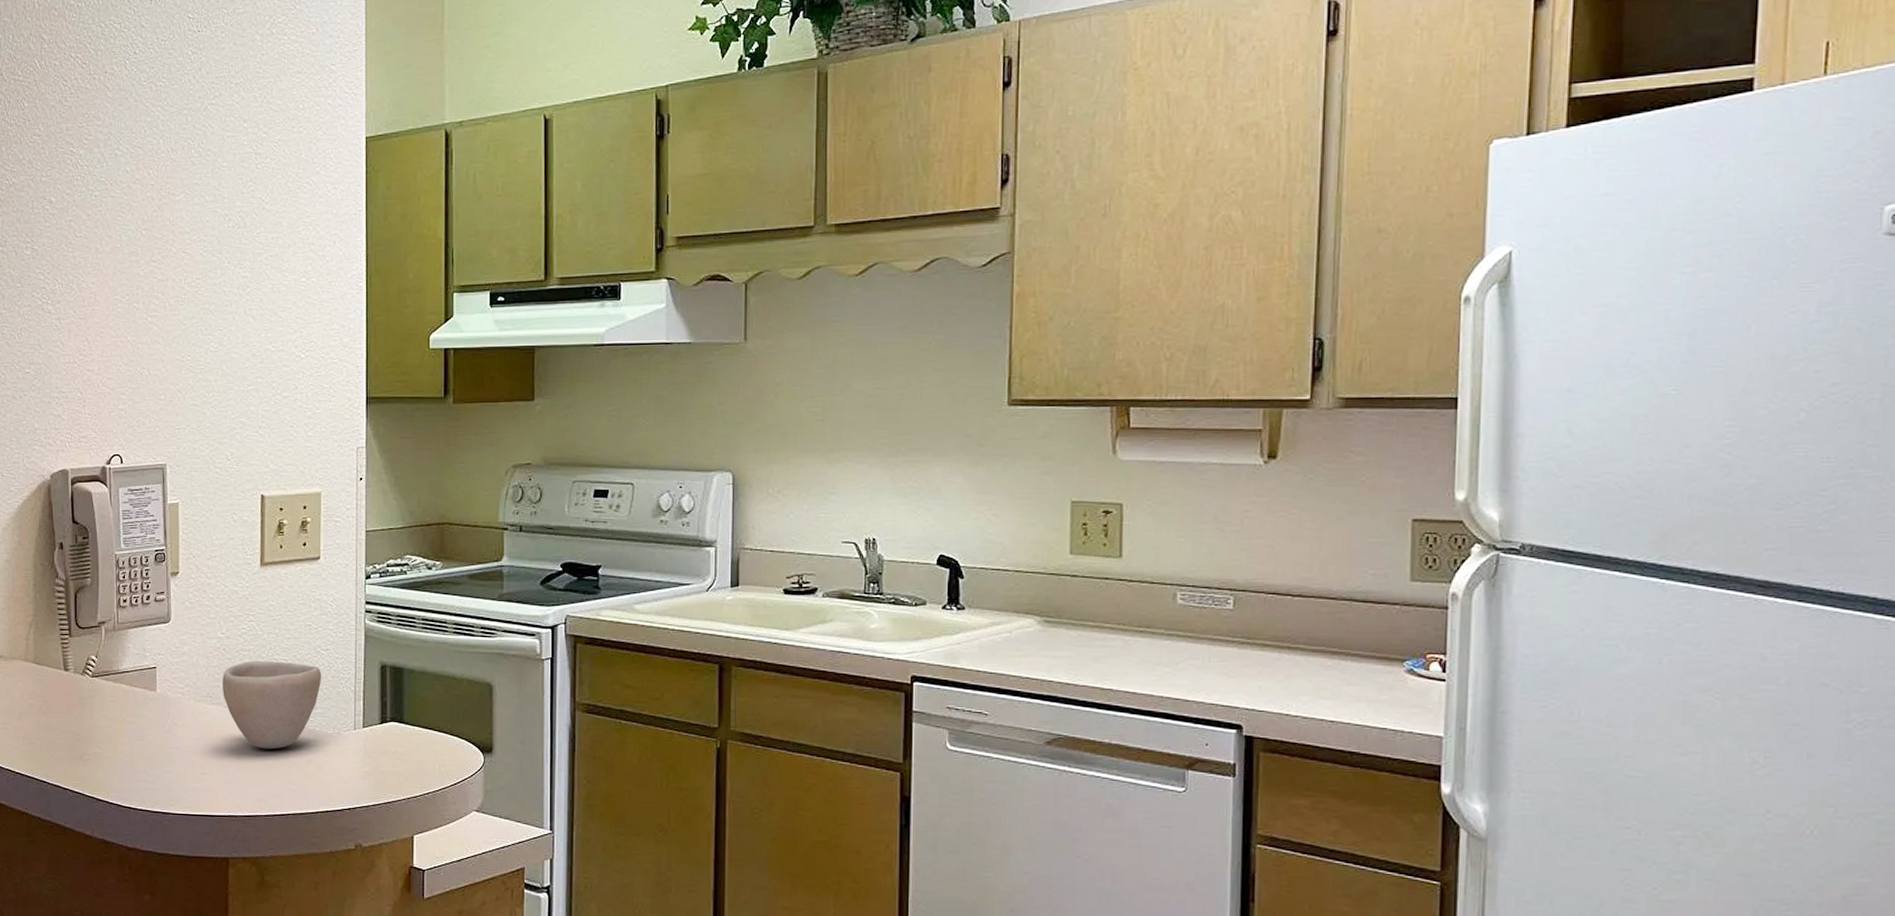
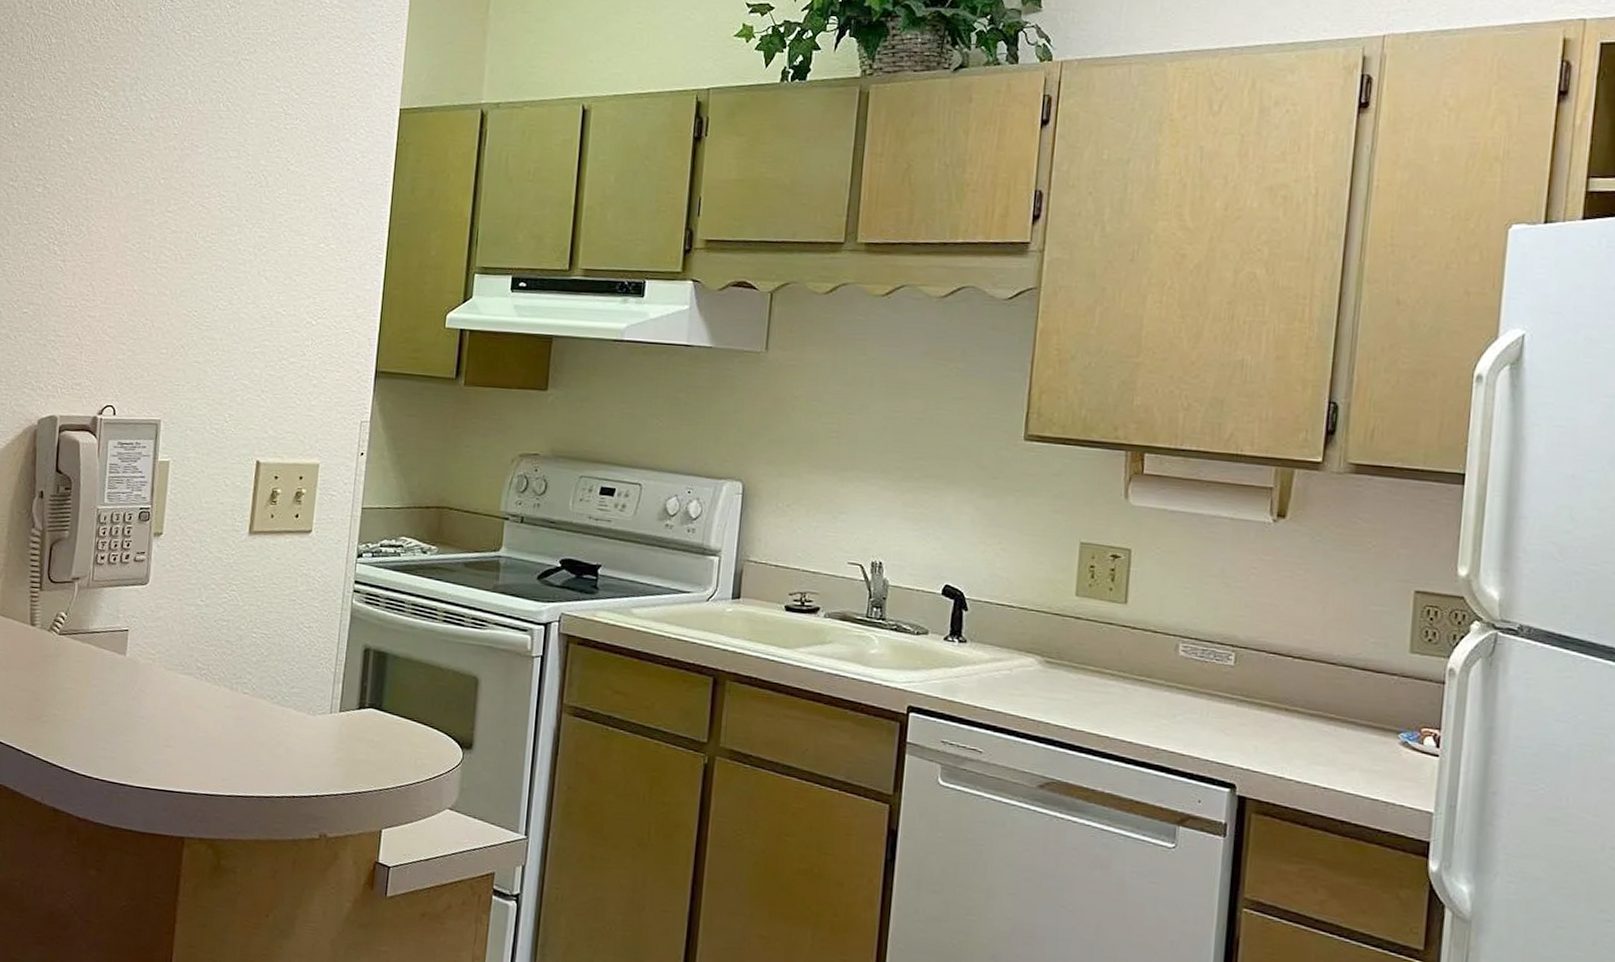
cup: present [222,660,322,749] -> none [196,631,302,727]

